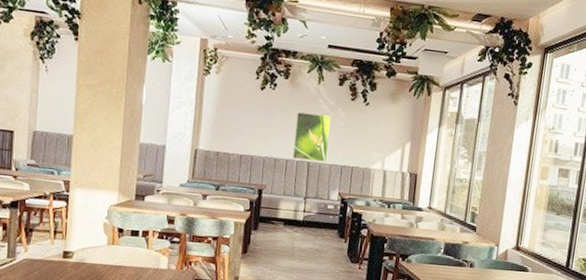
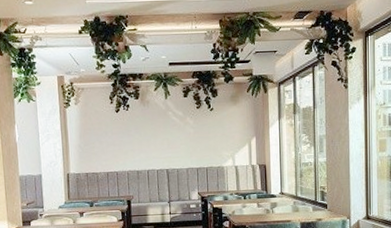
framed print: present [293,112,331,162] -> none [151,125,183,168]

